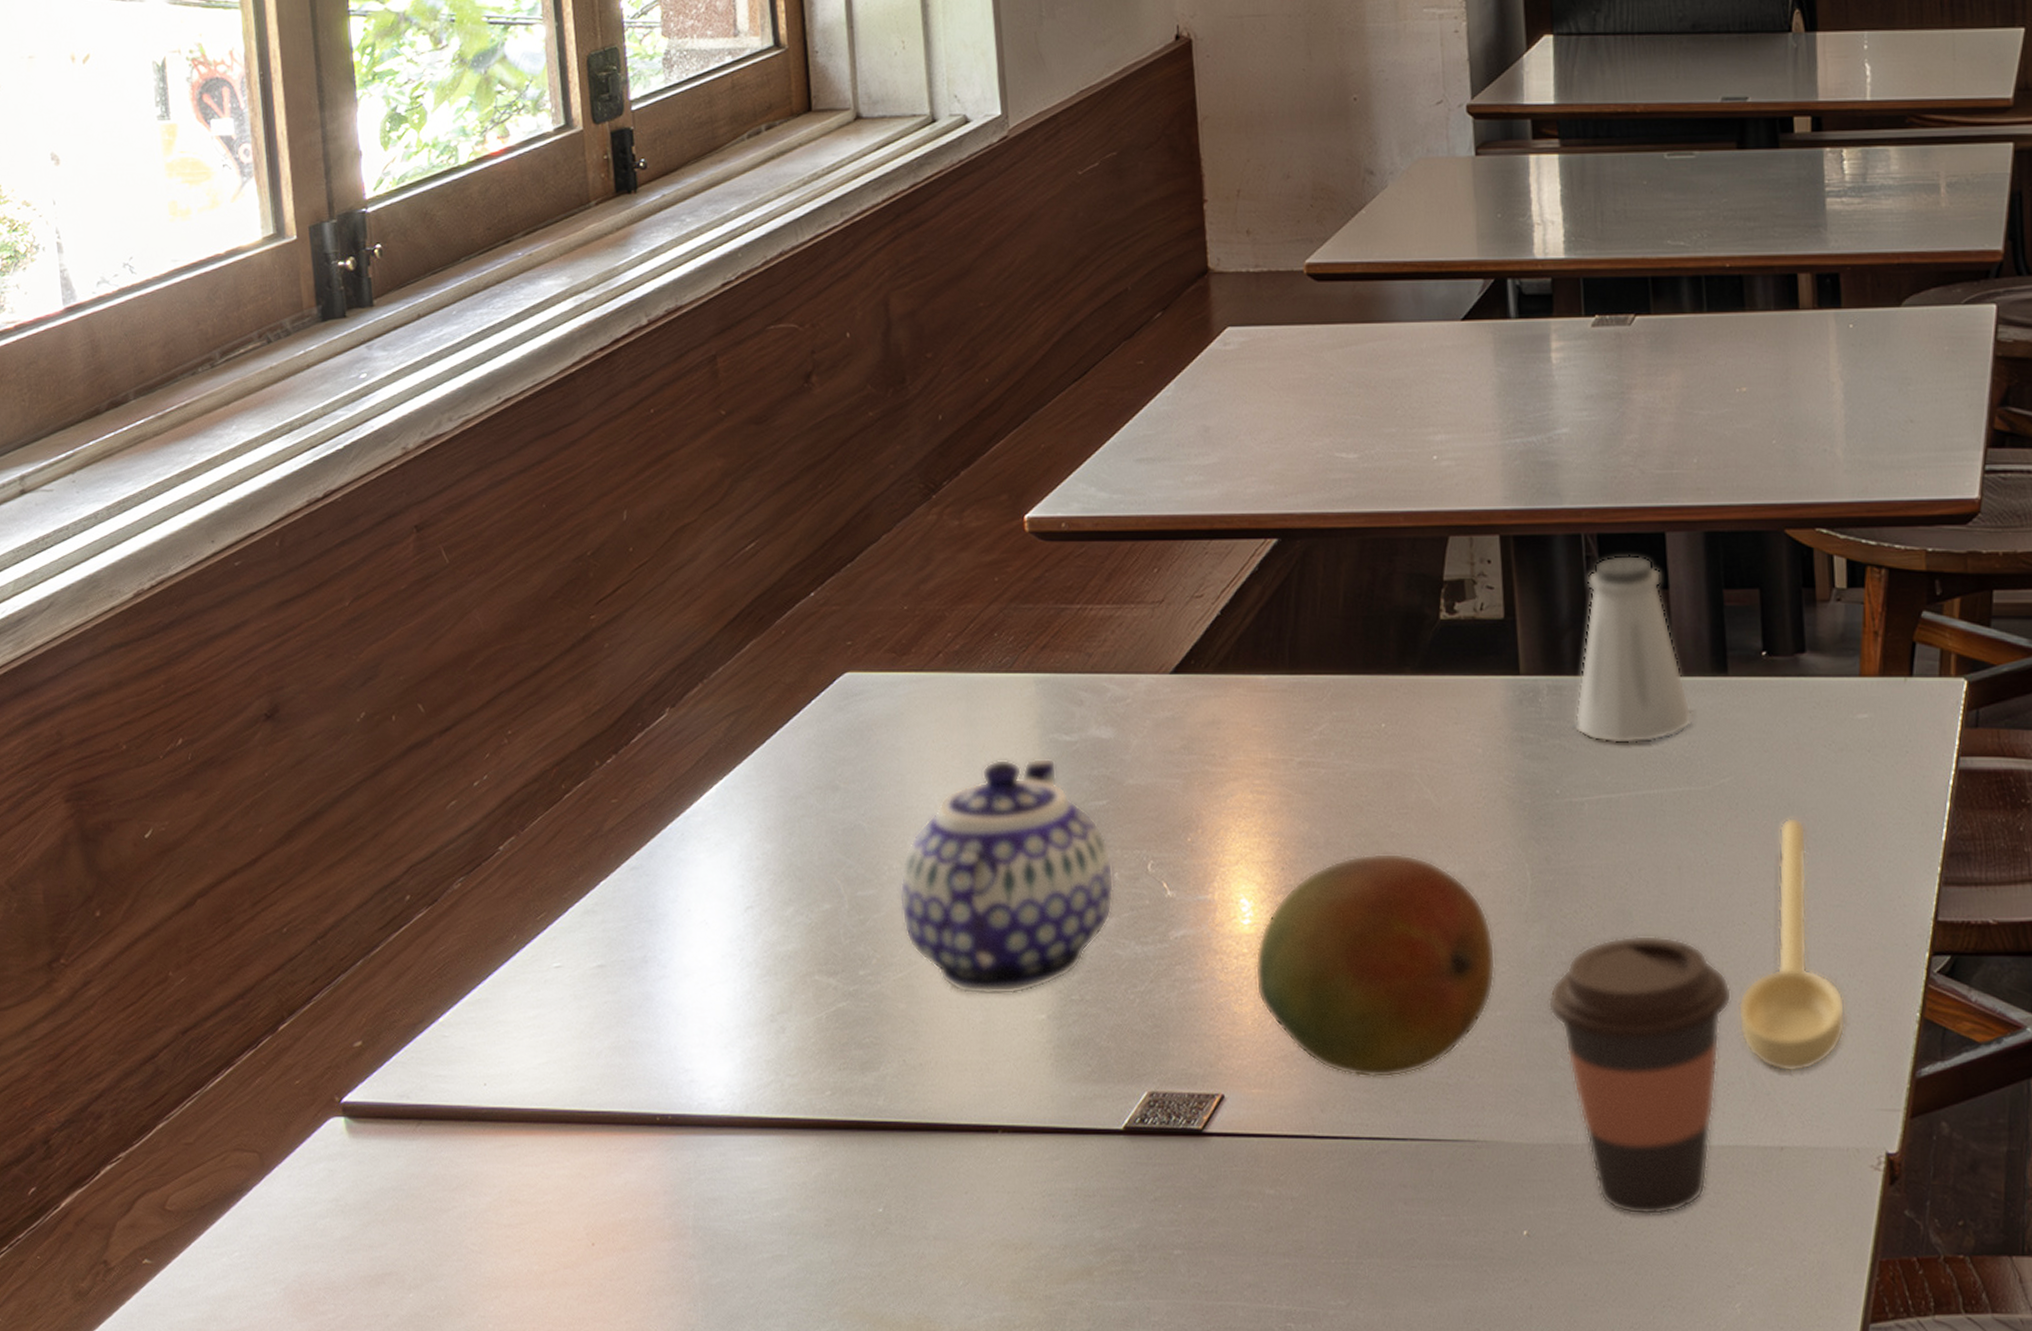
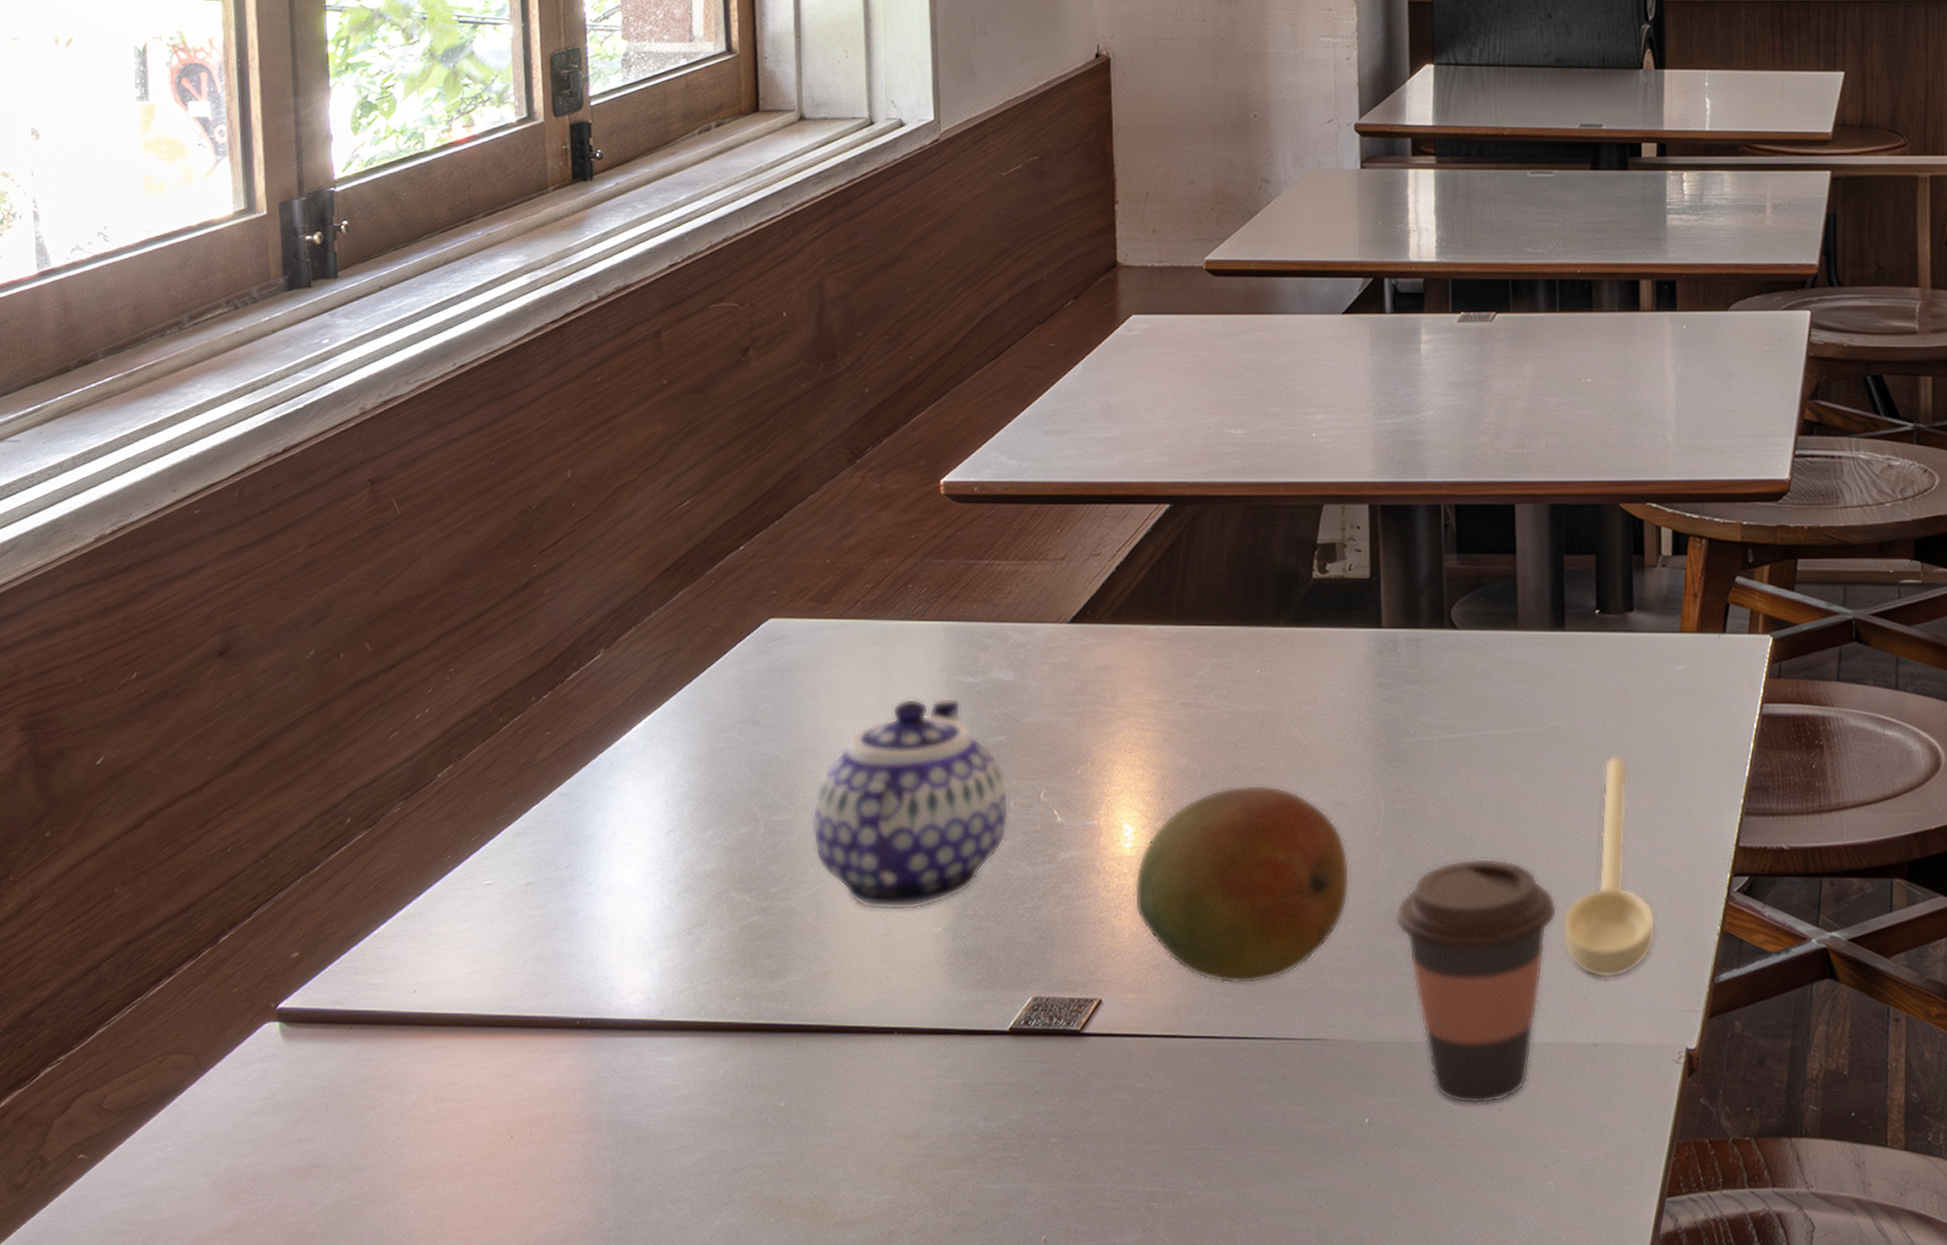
saltshaker: present [1575,555,1693,744] -> none [1429,523,1533,690]

